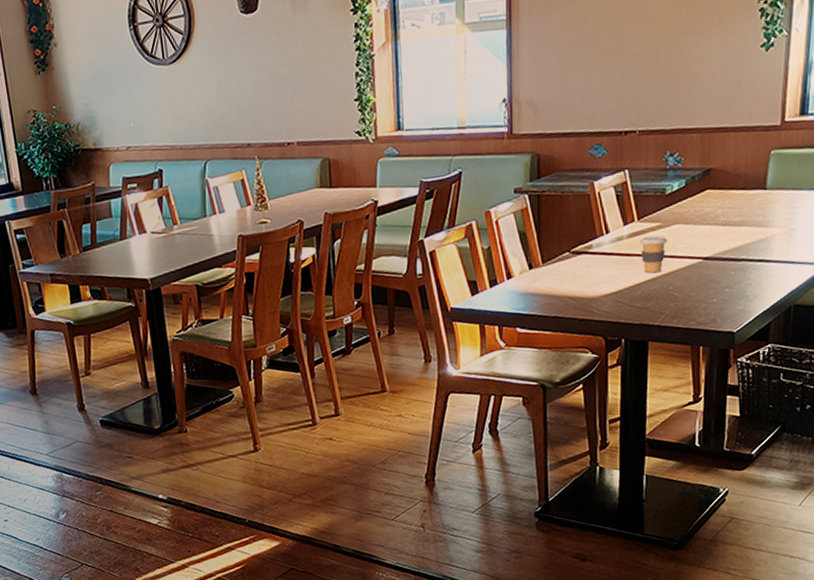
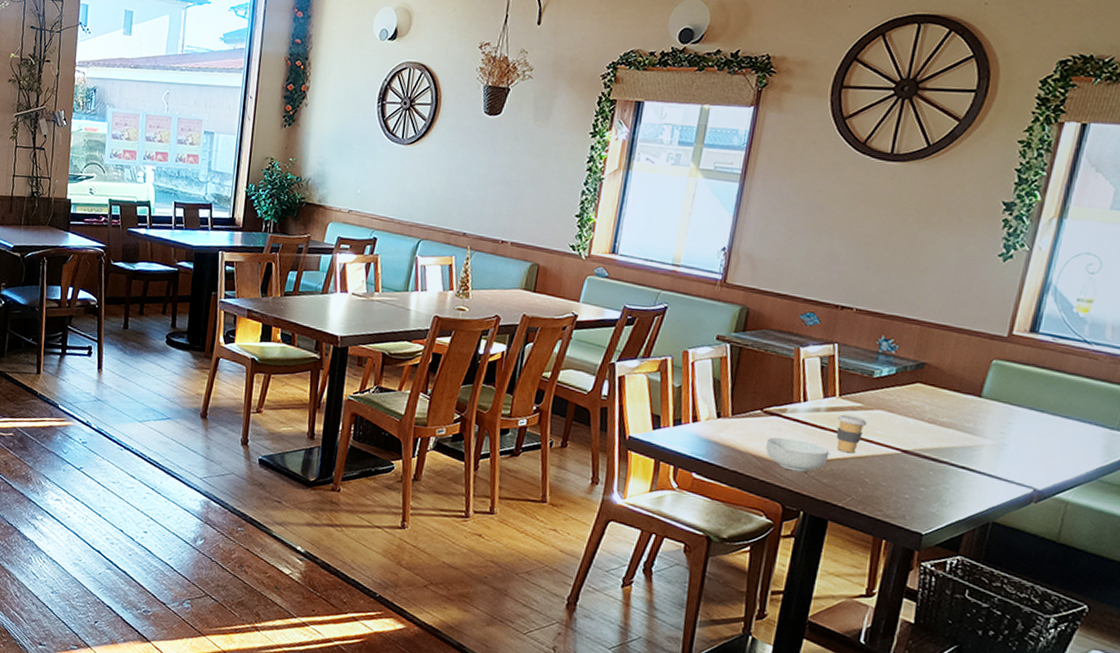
cereal bowl: none [579,271,639,303] -> present [766,437,830,473]

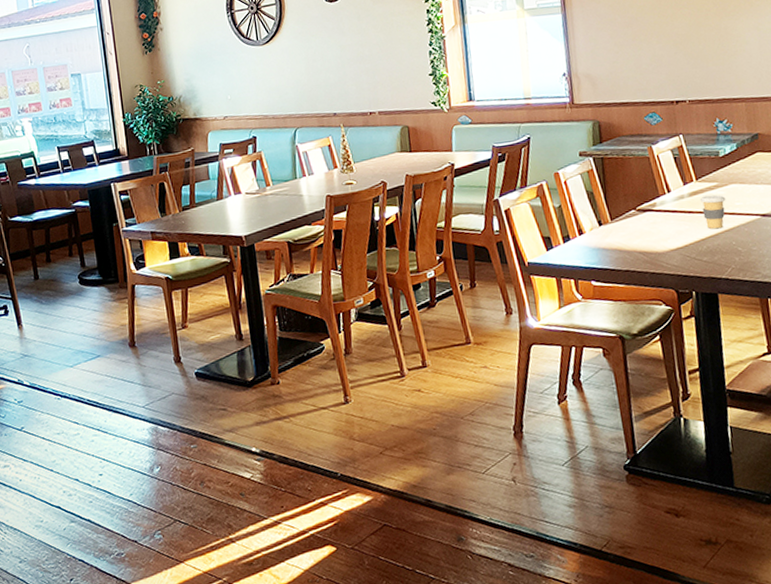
cereal bowl: present [766,437,830,473] -> none [647,227,703,257]

